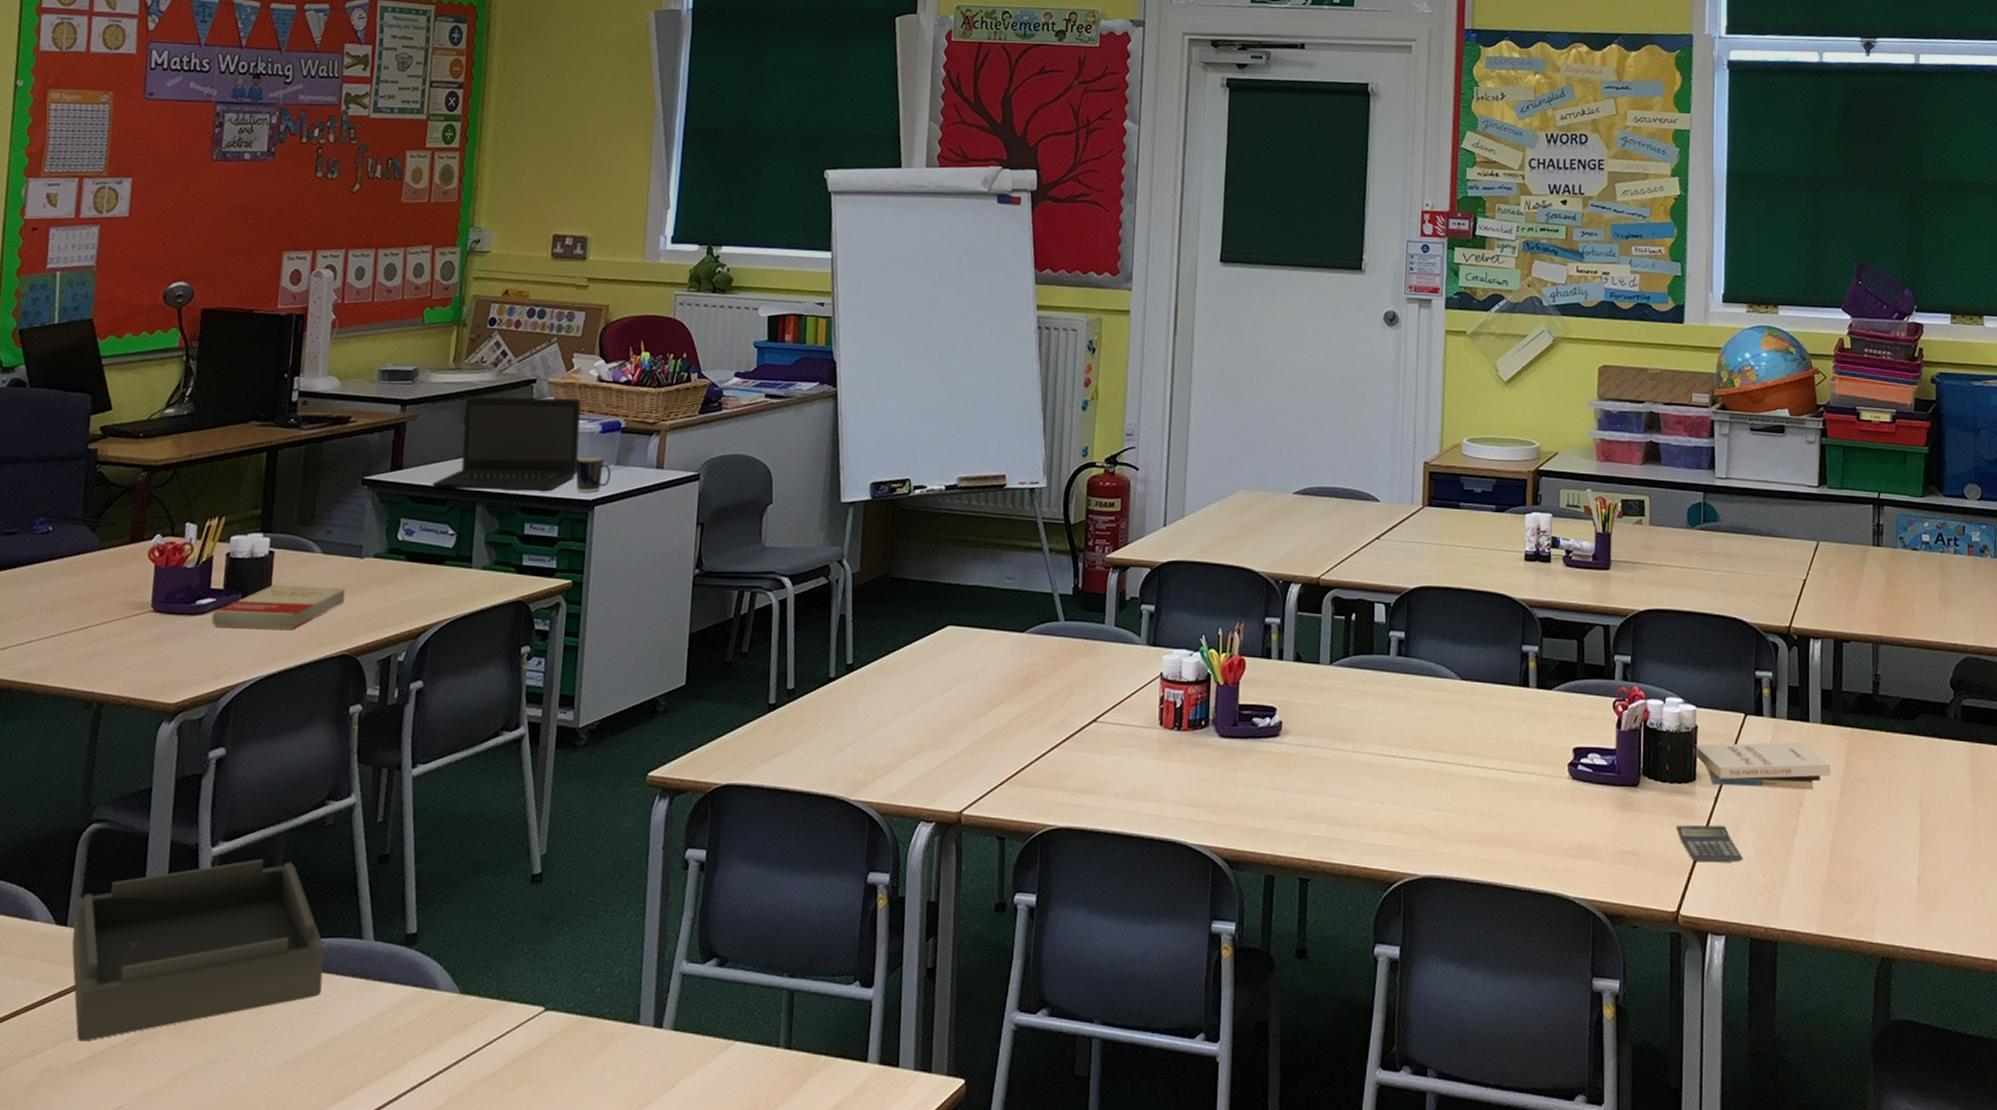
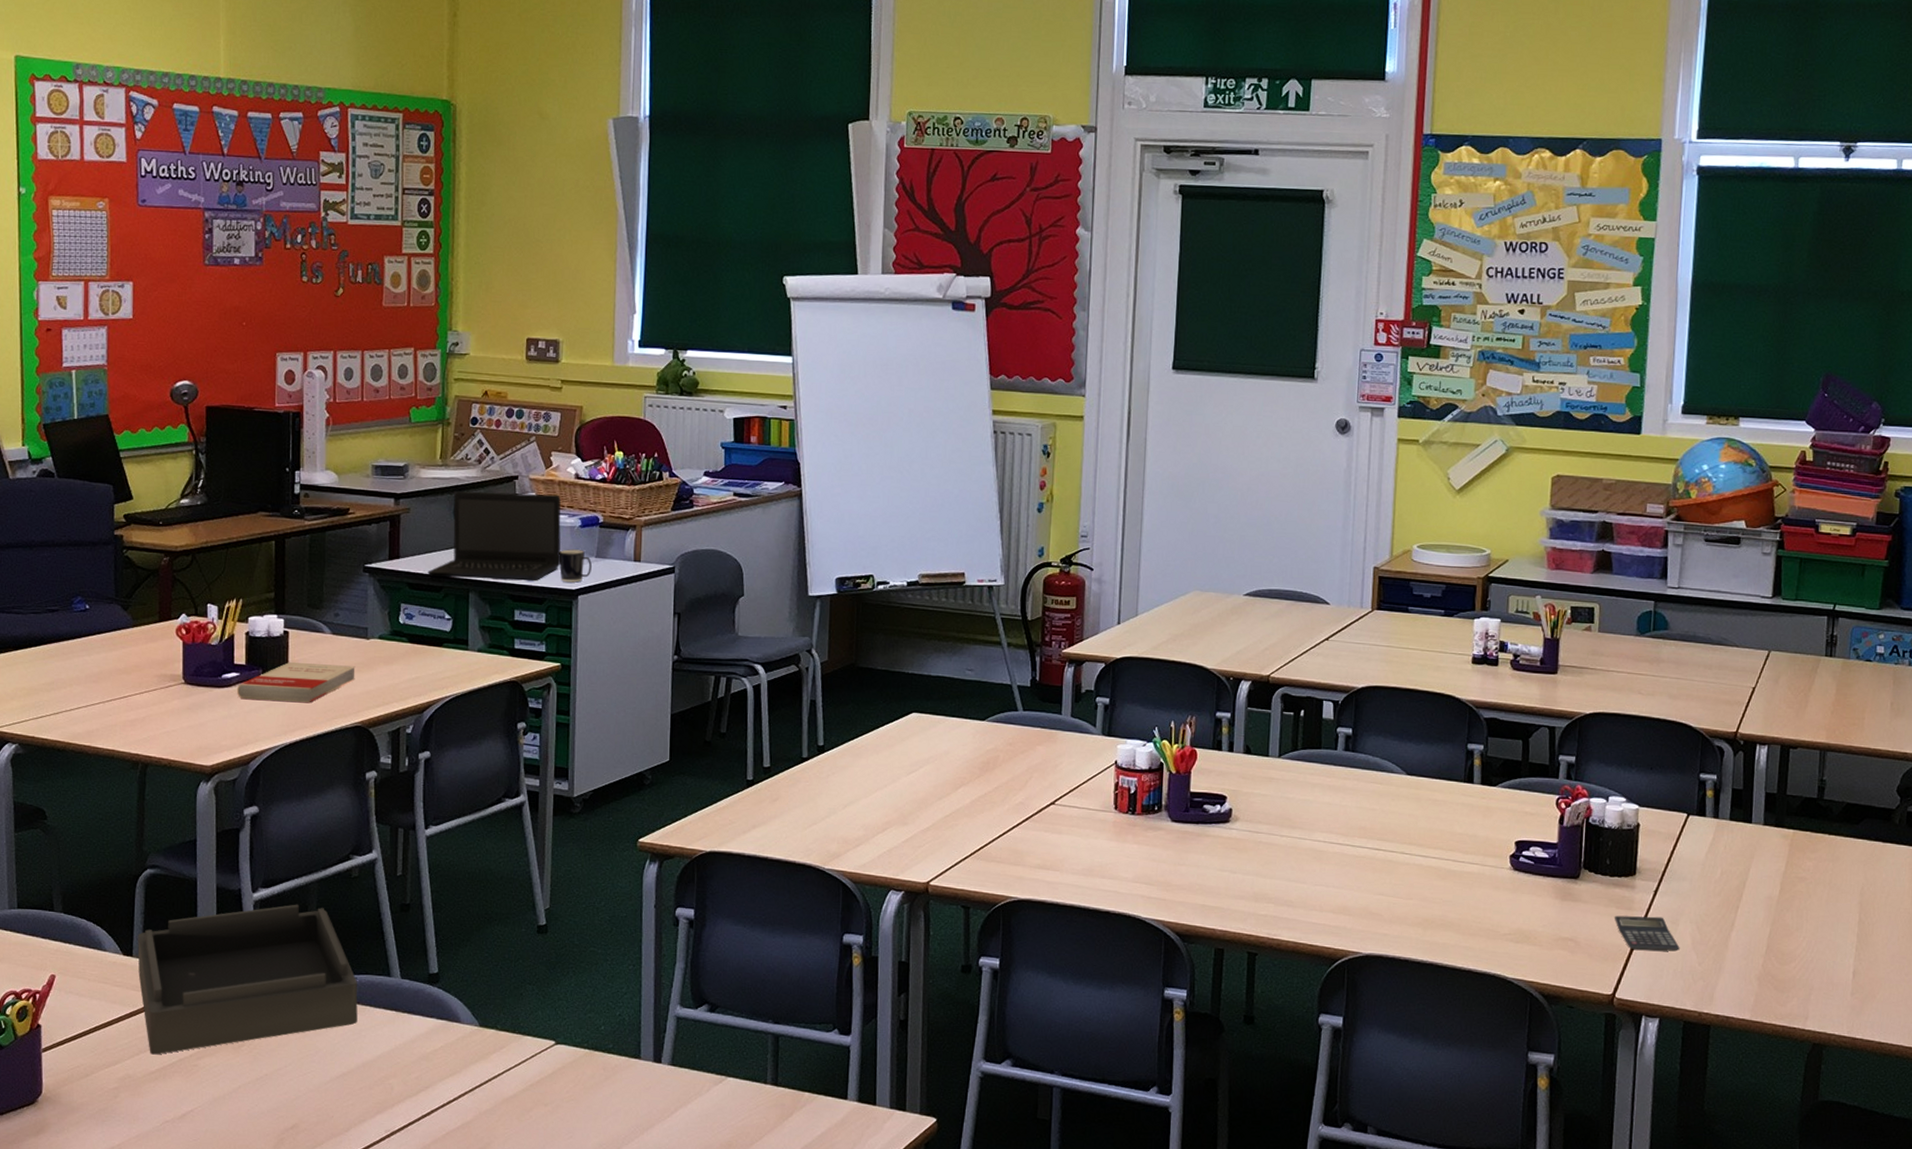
books: present [1694,742,1832,790] -> none [1635,841,1772,887]

